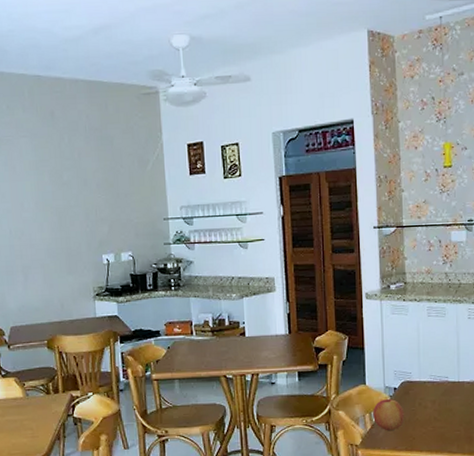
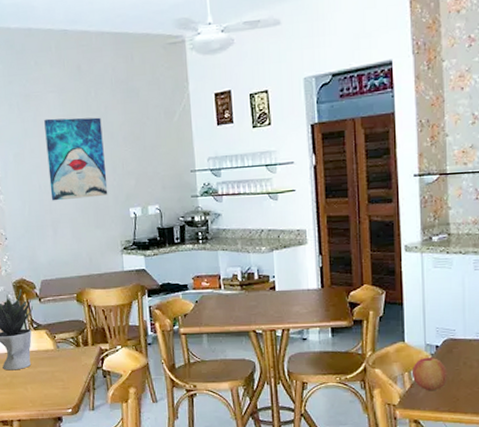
wall art: none [16,163,81,247] -> present [44,117,108,201]

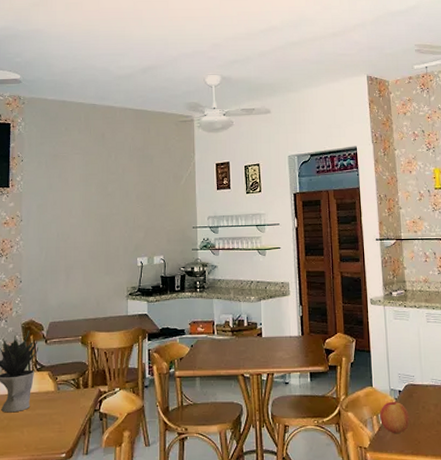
wall art: present [44,117,108,201] -> none [67,176,119,249]

